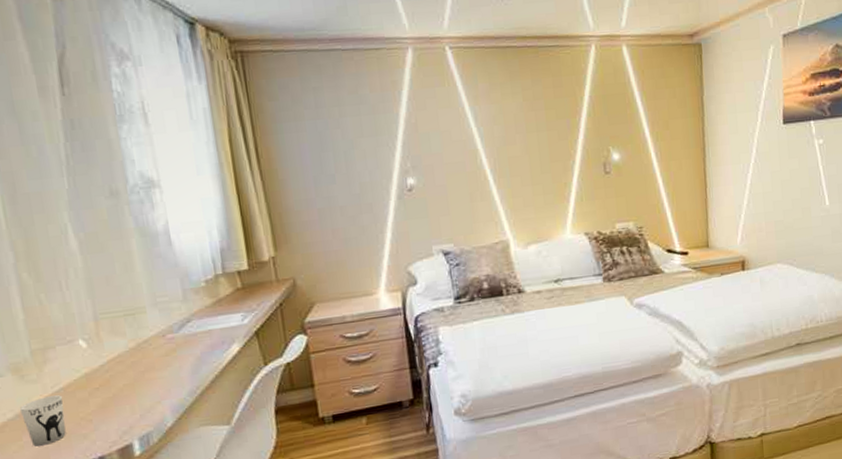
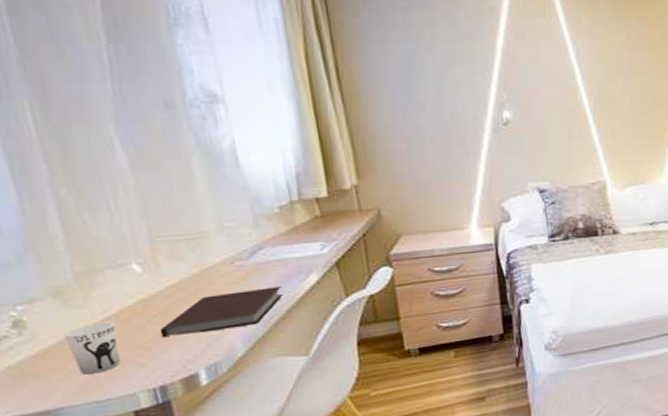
notebook: none [100,357,208,410] -> present [159,286,283,338]

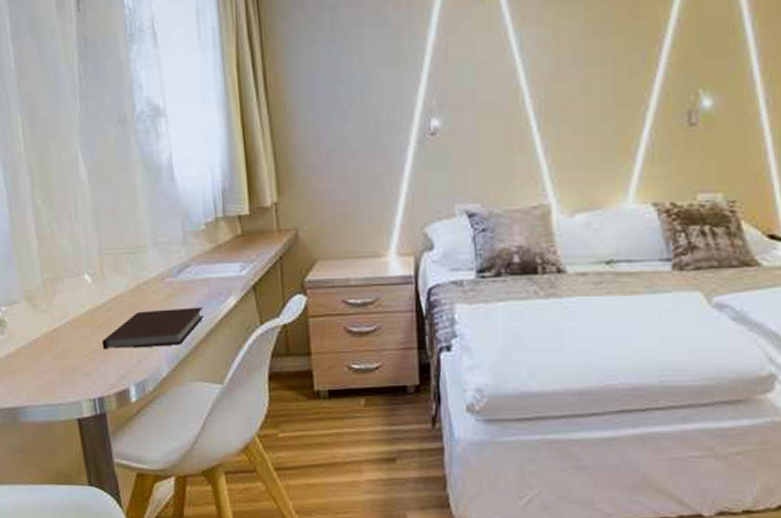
cup: present [62,321,121,375] -> none [31,329,71,377]

